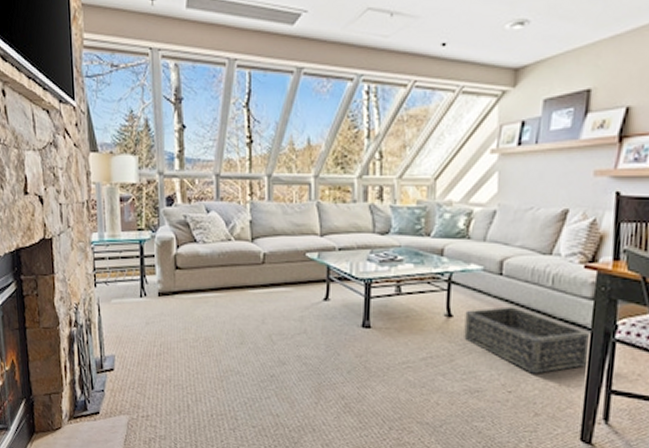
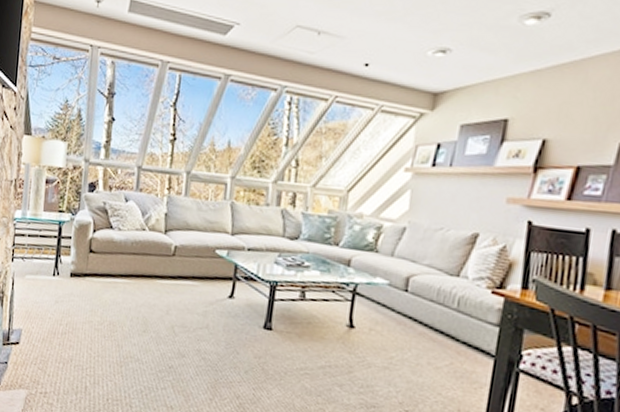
basket: present [464,306,589,374] -> none [364,323,493,396]

